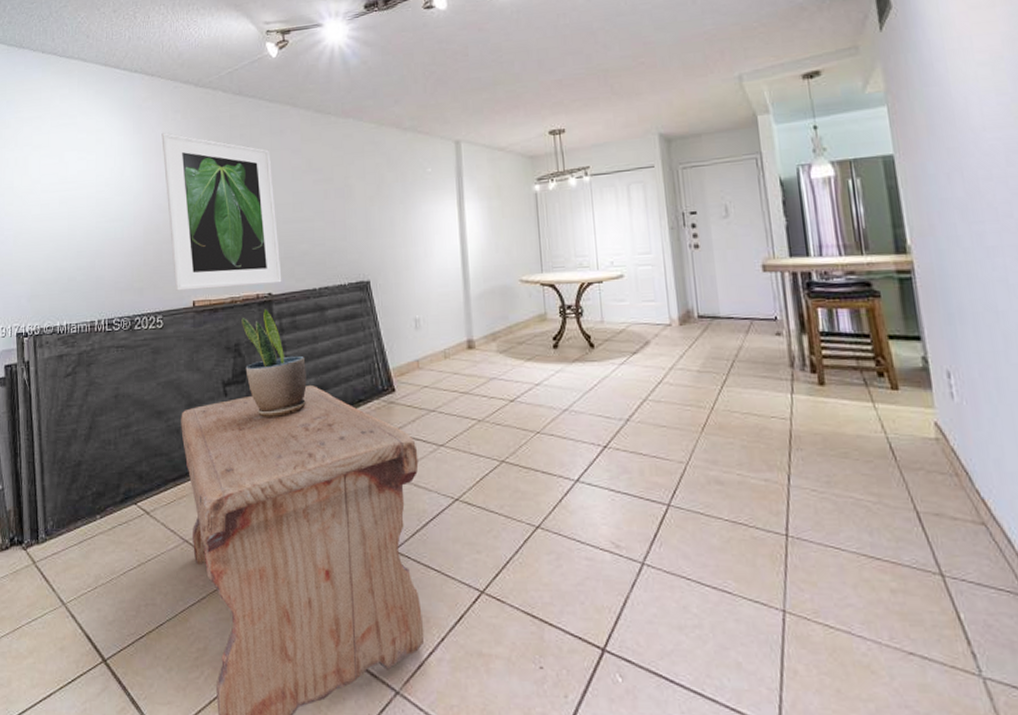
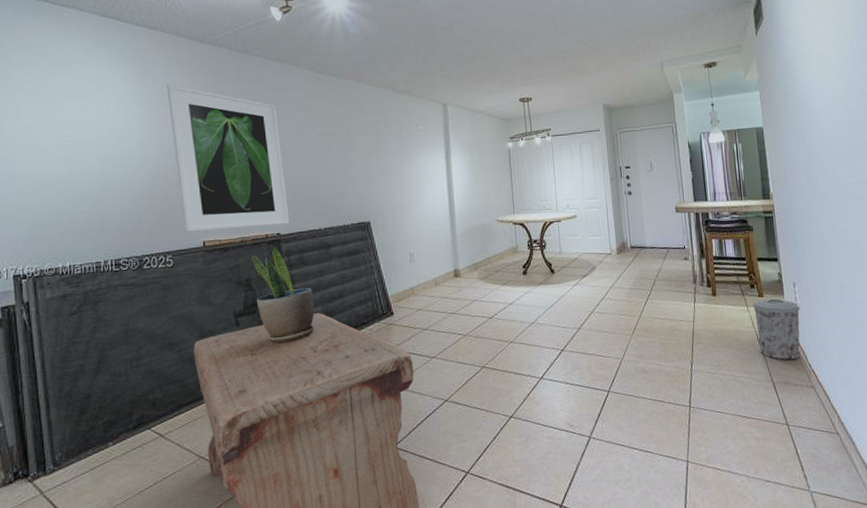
trash can: none [882,393,961,481] -> present [753,298,800,360]

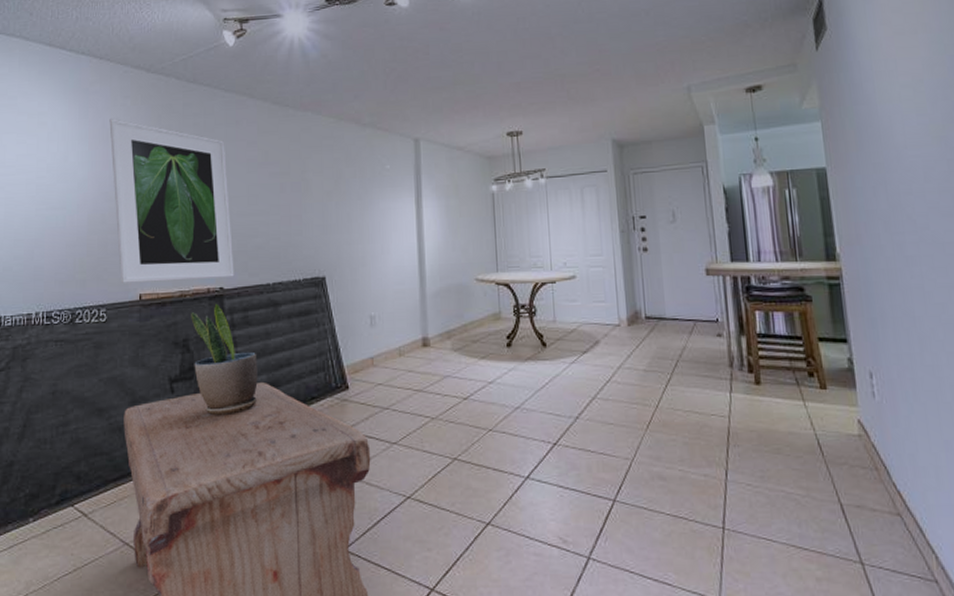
trash can: present [753,298,800,360] -> none [812,392,880,475]

